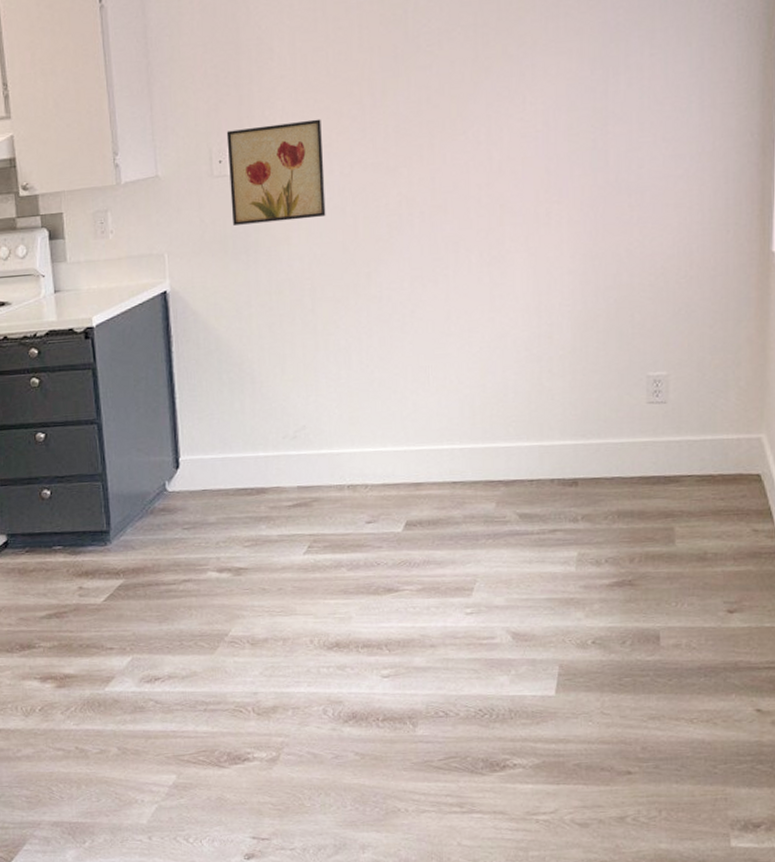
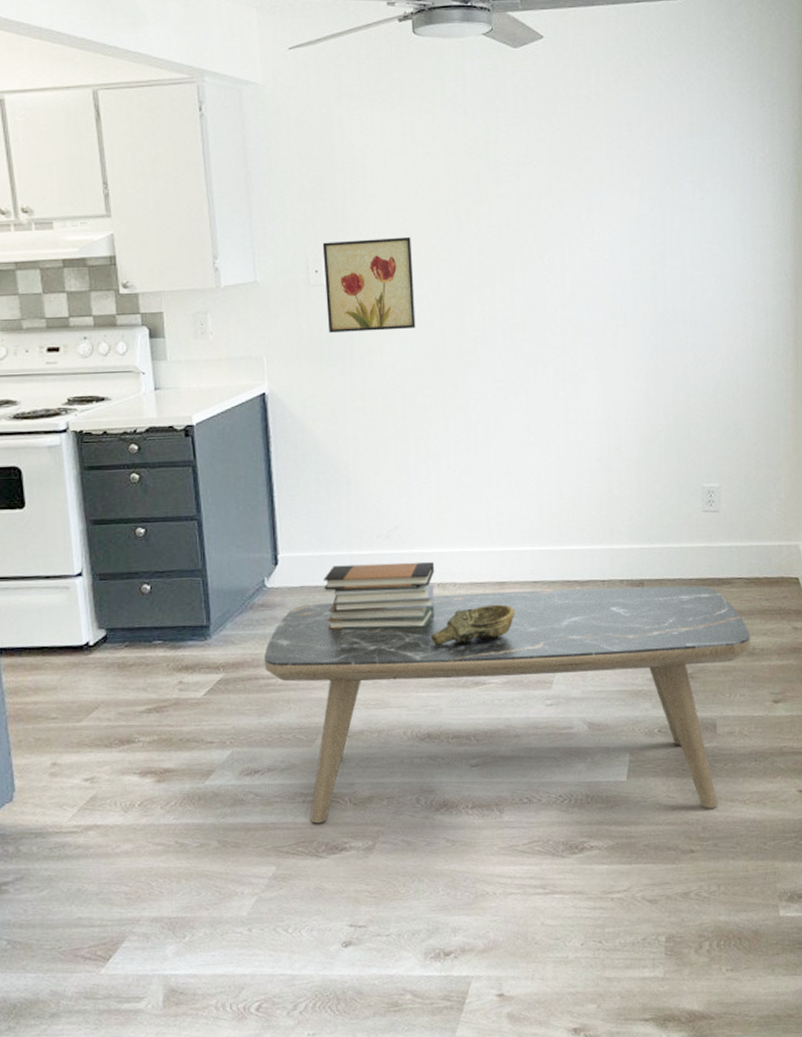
coffee table: none [164,484,701,733] -> present [263,586,750,824]
book stack: none [226,462,345,535] -> present [323,561,435,630]
decorative bowl: none [339,506,432,551] -> present [430,604,515,646]

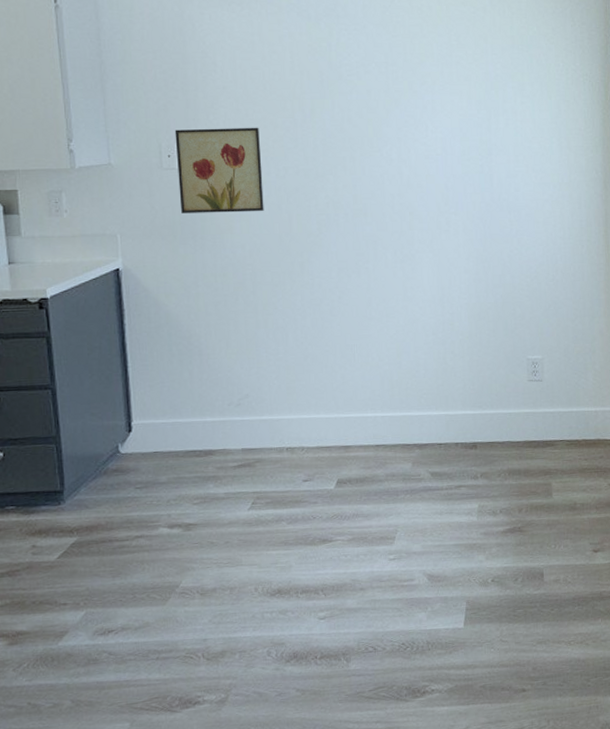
coffee table: present [263,586,750,824] -> none [117,448,572,680]
book stack: present [323,561,435,630] -> none [177,427,284,493]
decorative bowl: present [430,604,515,646] -> none [280,466,360,506]

